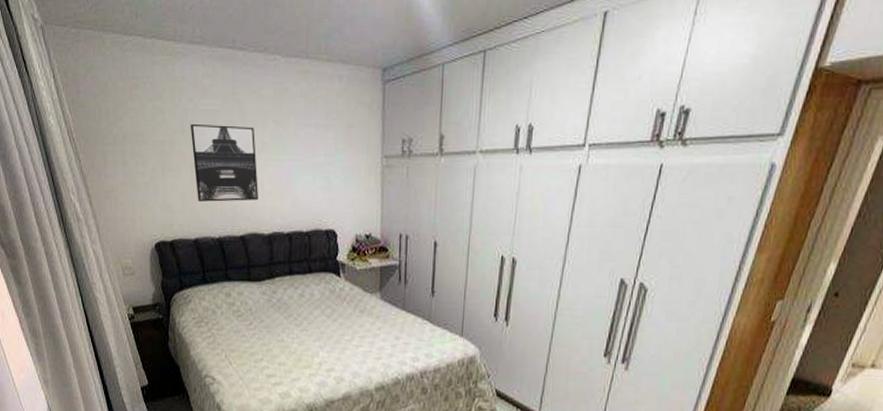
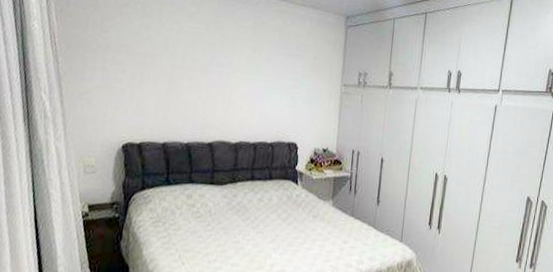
wall art: present [190,123,258,202] -> none [171,41,233,113]

